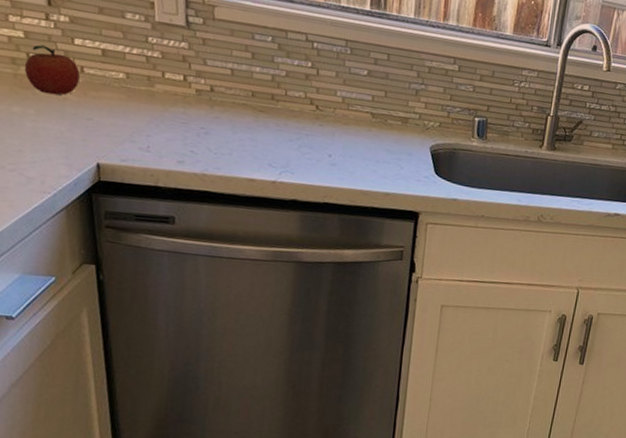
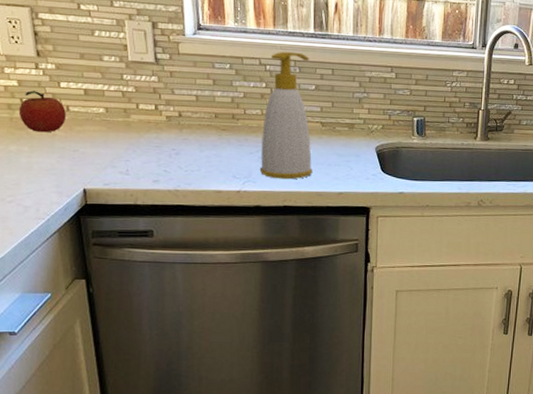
soap bottle: none [299,28,363,174] -> present [259,51,313,180]

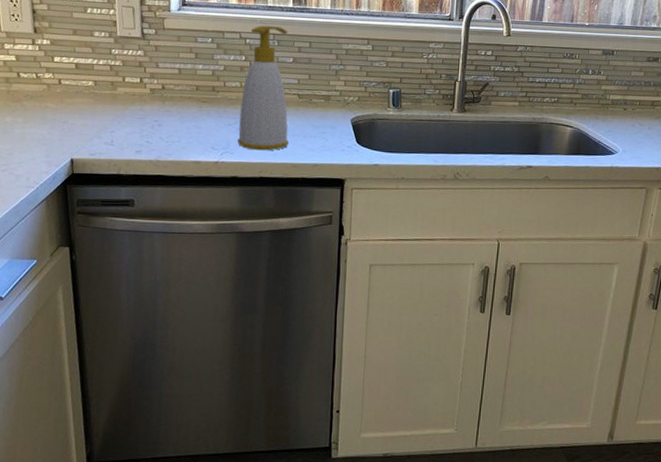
fruit: present [18,90,66,133] -> none [15,65,58,105]

